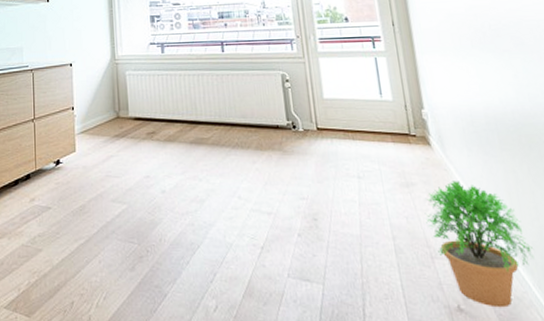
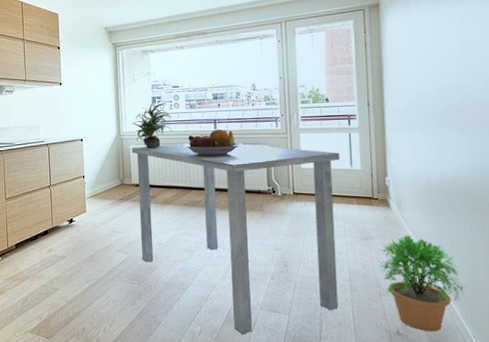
dining table: none [128,68,383,312] -> present [131,142,340,335]
potted plant: none [129,22,174,75] -> present [132,102,172,149]
fruit bowl: none [187,52,255,84] -> present [183,129,243,157]

